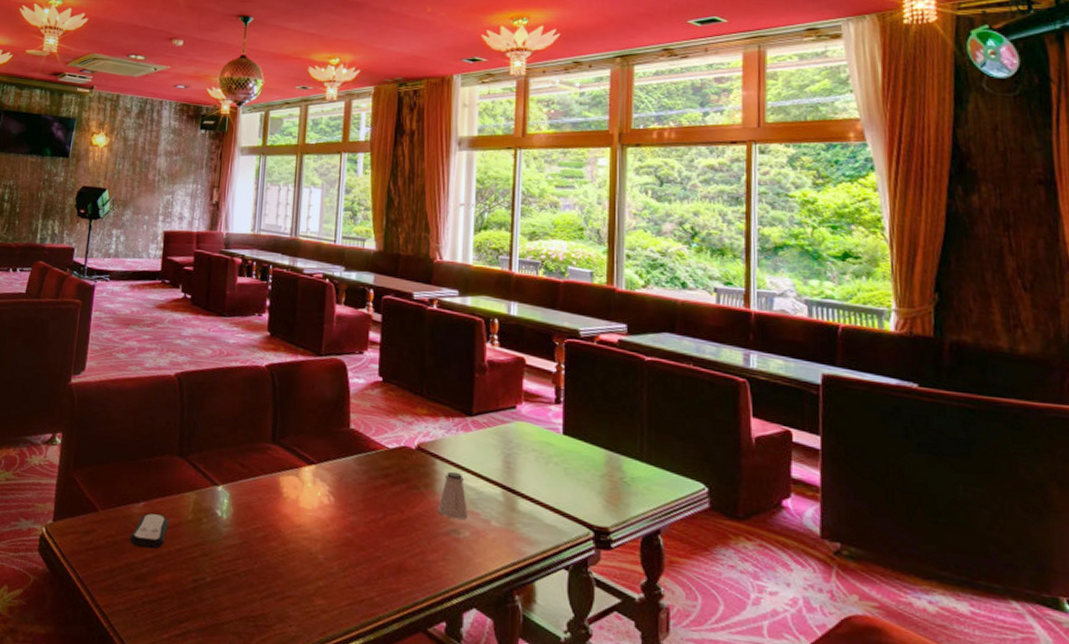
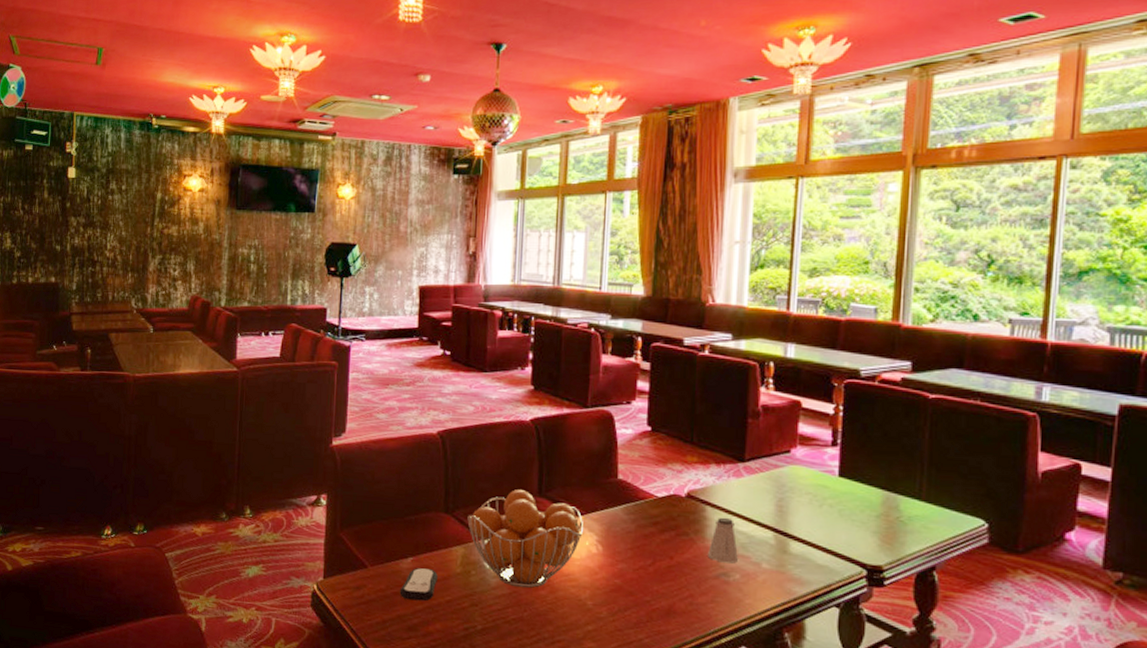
fruit basket: none [201,435,316,539] -> present [467,489,583,588]

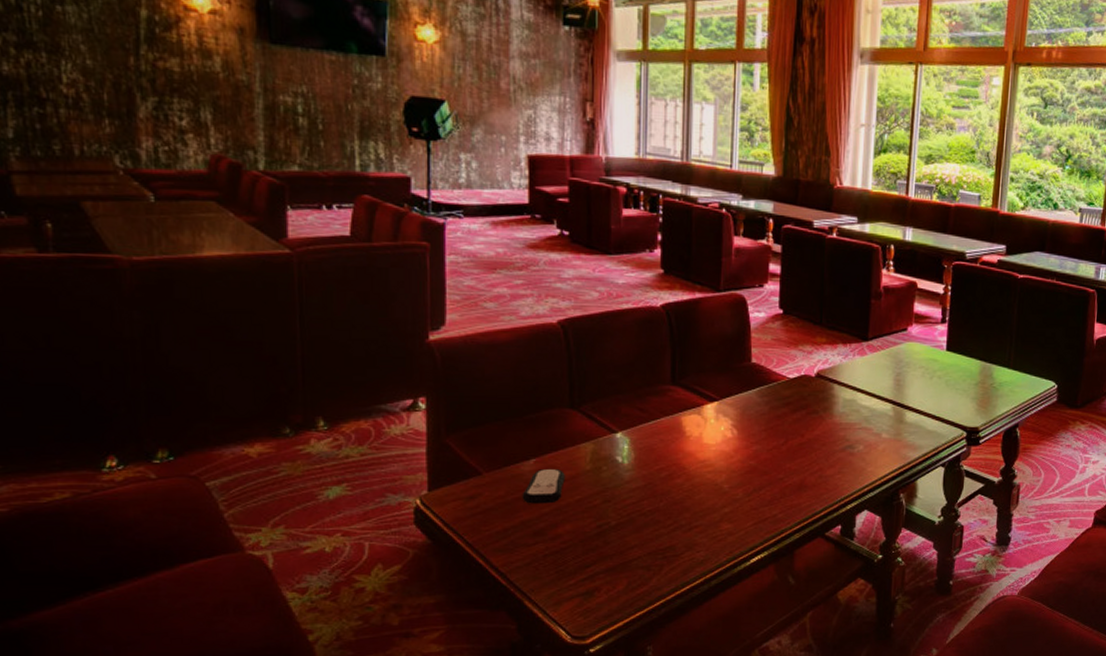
fruit basket: present [467,489,583,588] -> none [596,379,718,479]
saltshaker: present [708,517,738,563] -> none [835,394,862,436]

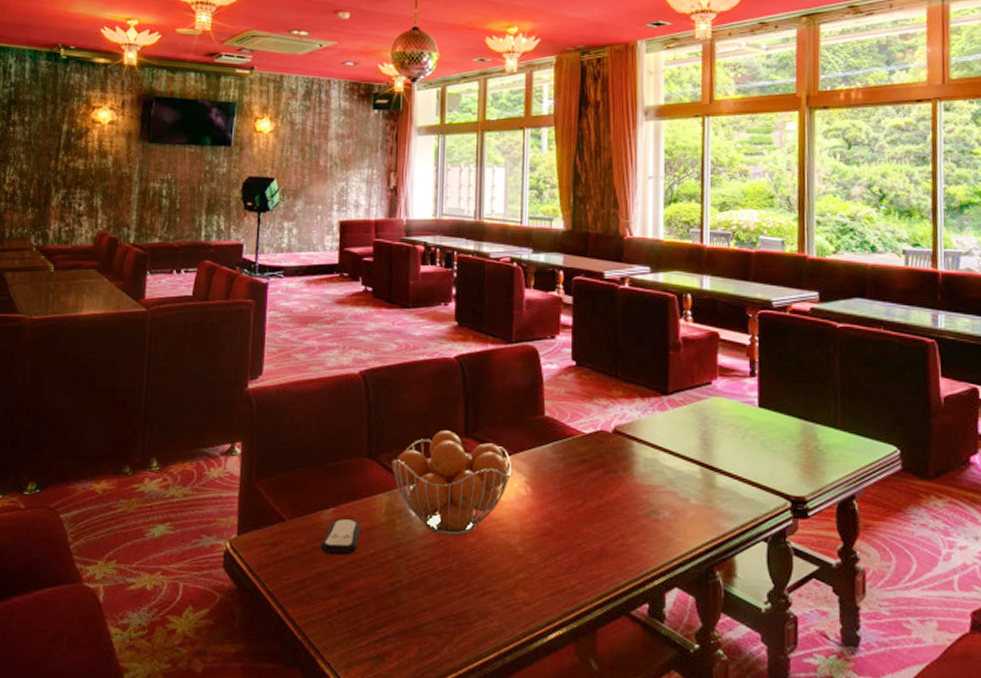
fruit basket: none [596,379,718,479] -> present [392,430,511,536]

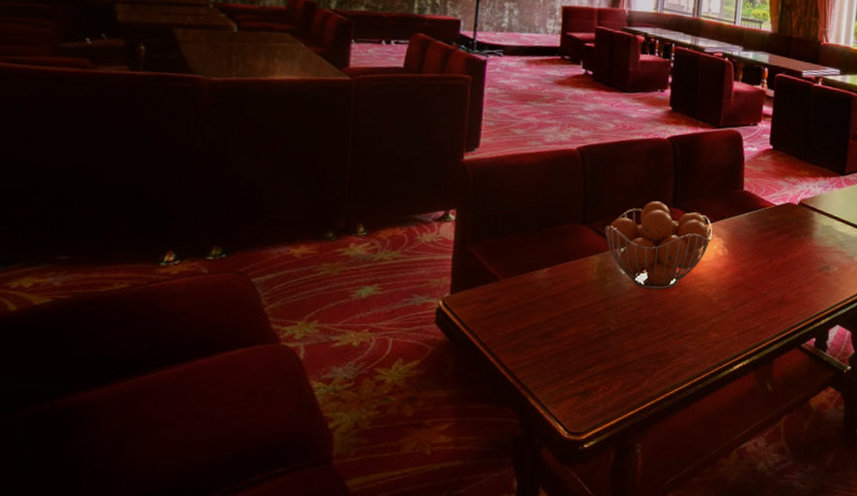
remote control: present [320,519,361,556] -> none [533,278,574,309]

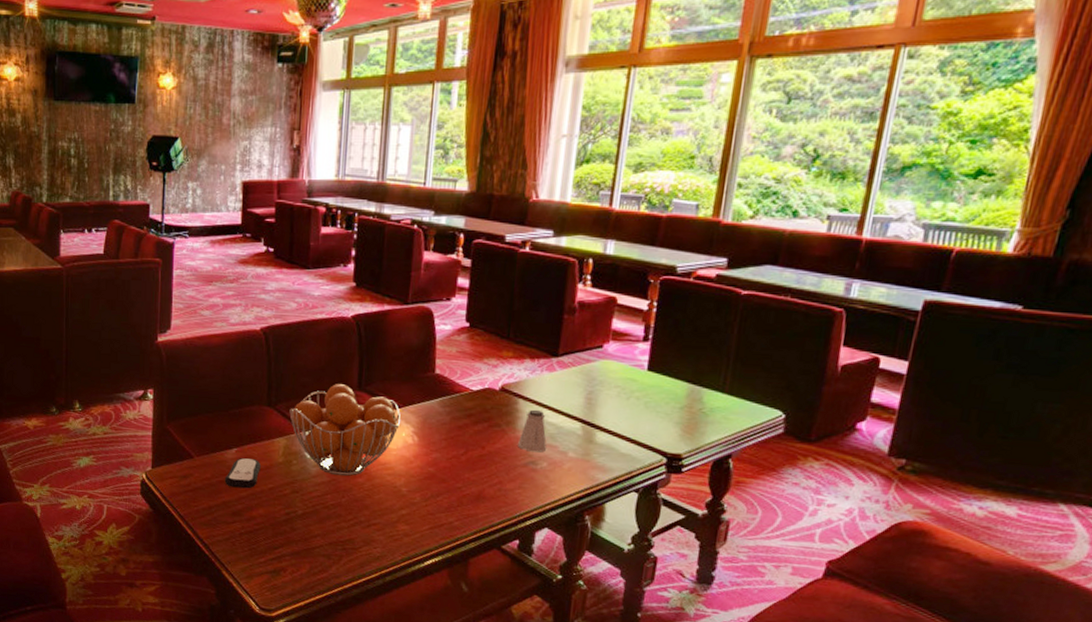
remote control: none [533,278,574,309] -> present [224,458,261,489]
saltshaker: none [814,221,837,258] -> present [518,409,547,452]

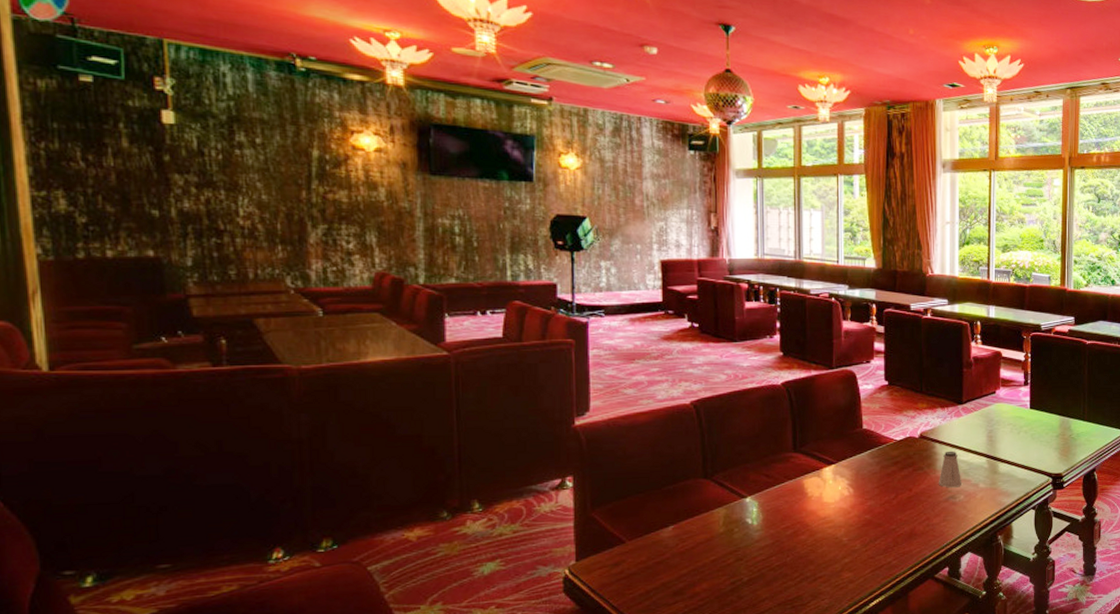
remote control: present [224,458,261,489] -> none [662,534,701,567]
fruit basket: present [289,384,401,476] -> none [727,448,835,537]

